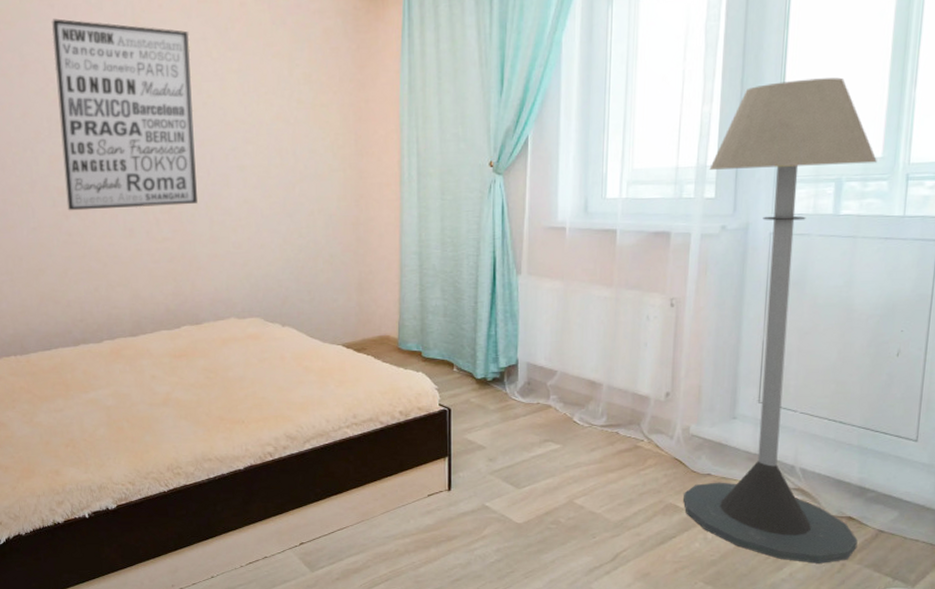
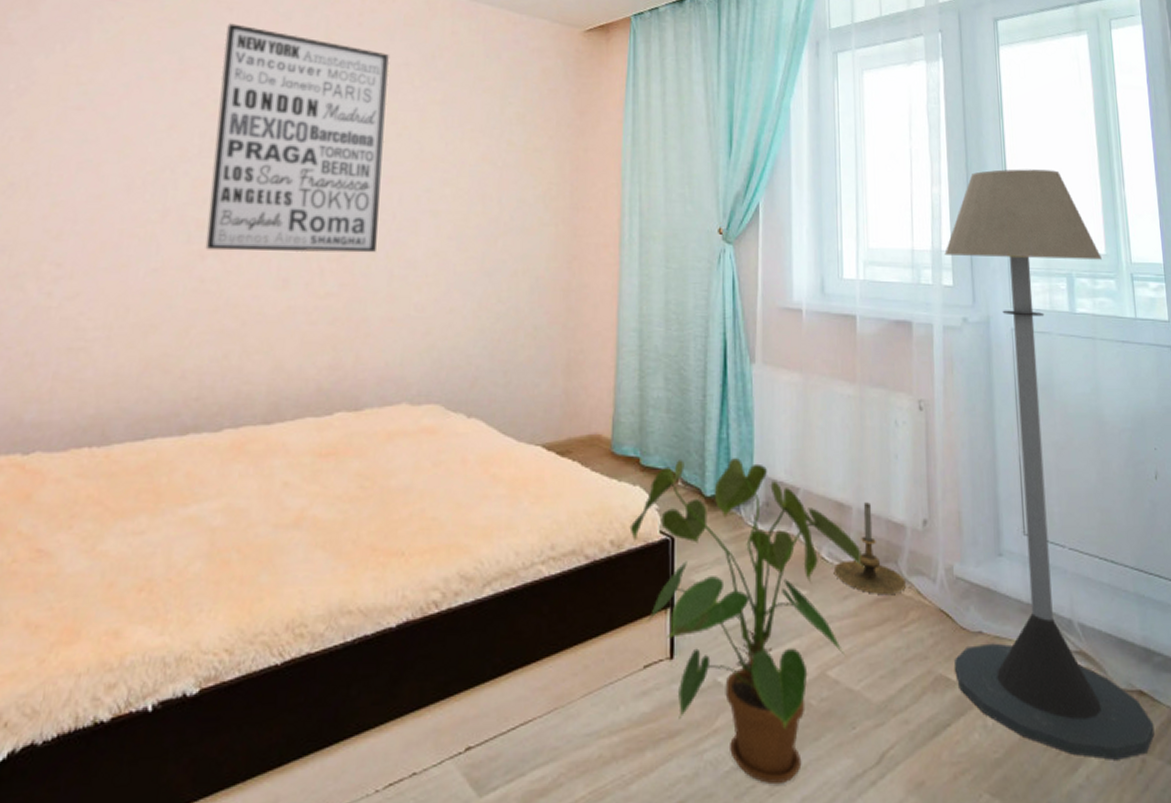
house plant: none [414,350,611,571] -> present [629,458,865,785]
candle holder: none [585,380,647,447] -> present [835,502,907,594]

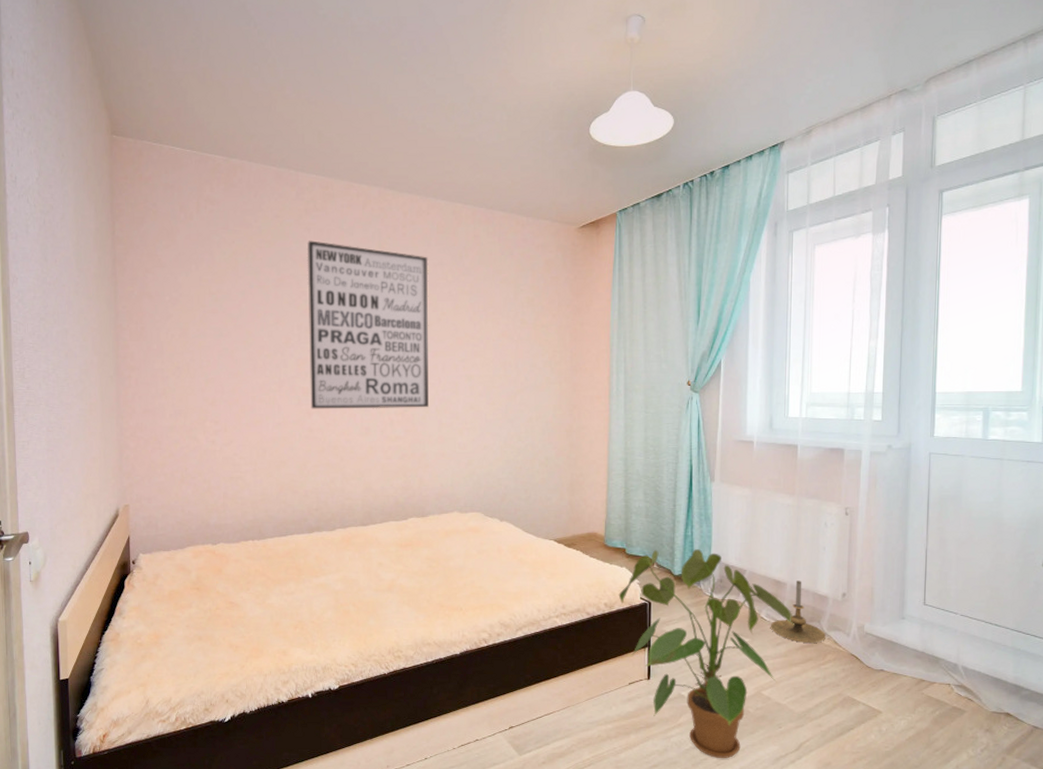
floor lamp: present [944,169,1155,760] -> none [860,322,1017,757]

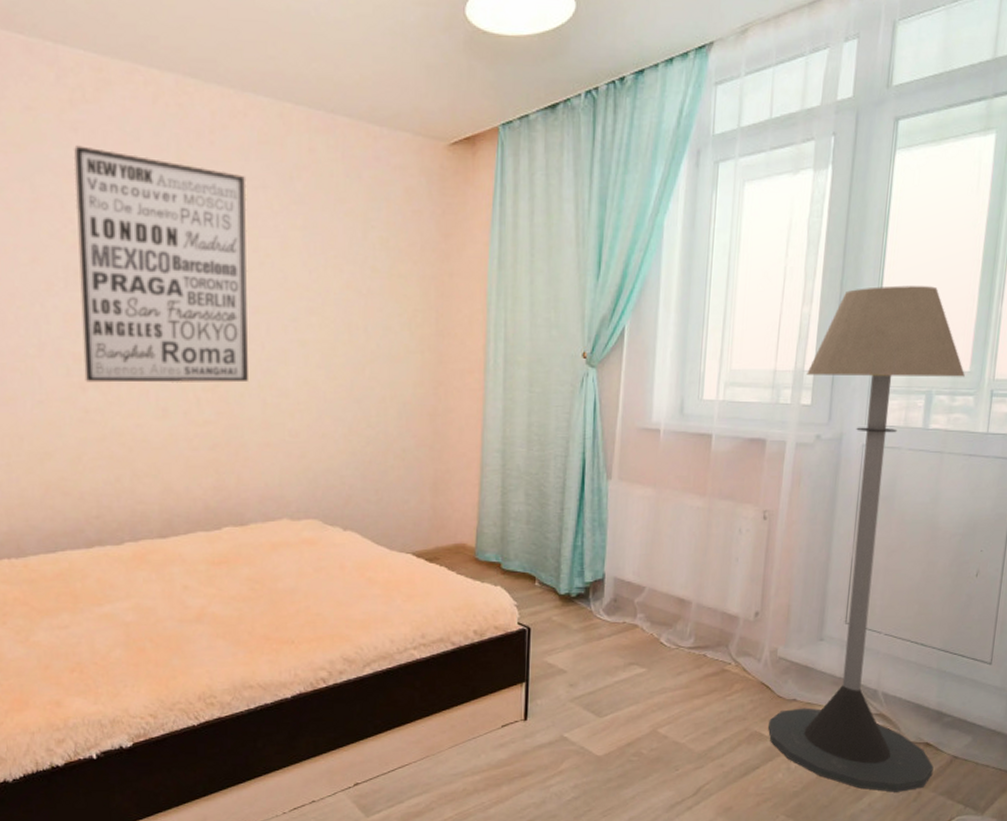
house plant: present [618,549,794,759] -> none [491,562,699,809]
candle holder: present [771,580,827,643] -> none [671,598,735,671]
floor lamp: none [860,322,1017,757] -> present [768,285,965,792]

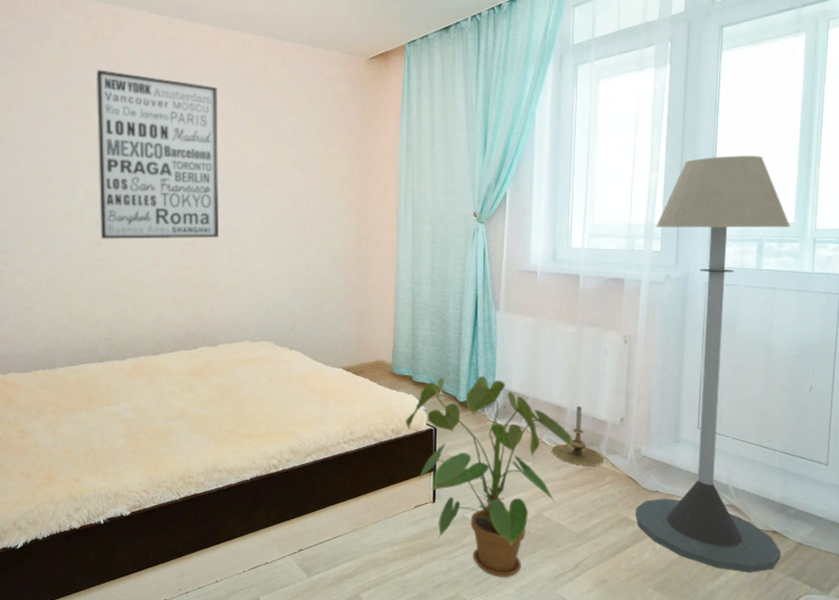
house plant: none [491,562,699,809] -> present [405,376,574,578]
candle holder: none [671,598,735,671] -> present [552,406,605,466]

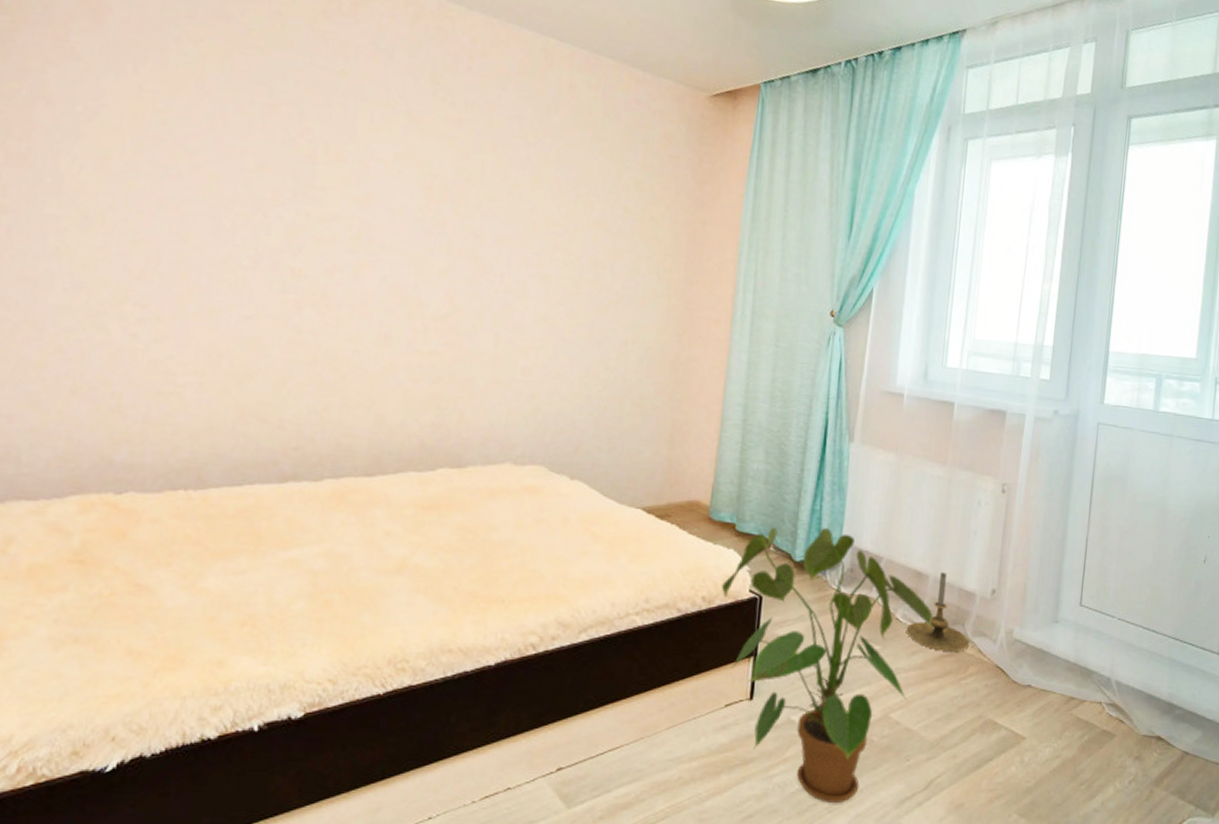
wall art: present [95,70,219,239] -> none [302,56,502,314]
floor lamp: present [636,156,790,572] -> none [1002,270,1192,790]

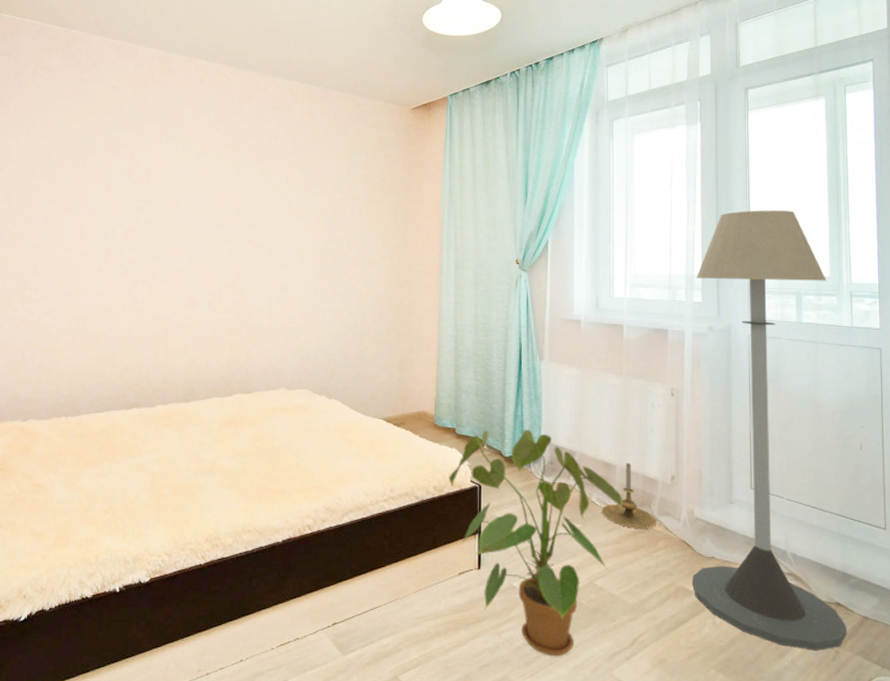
floor lamp: none [1002,270,1192,790] -> present [692,210,847,650]

